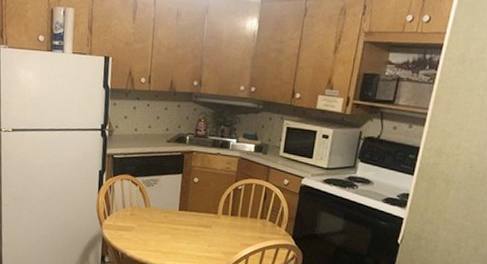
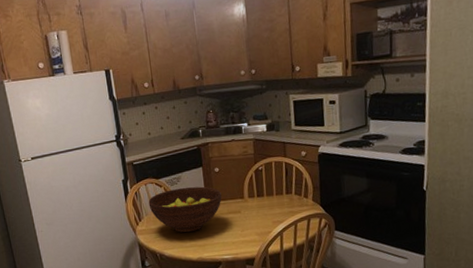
fruit bowl: none [120,190,196,237] -> present [148,186,222,233]

